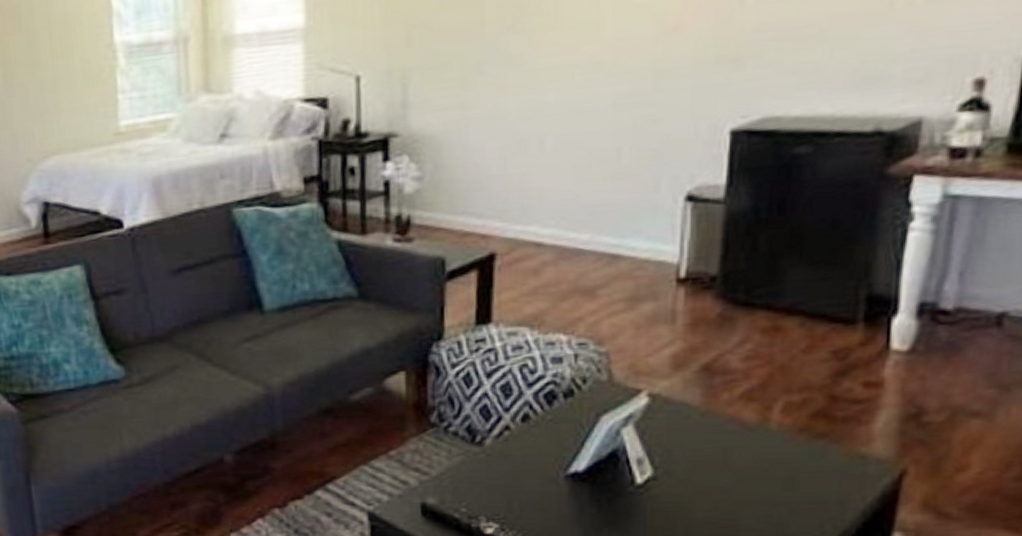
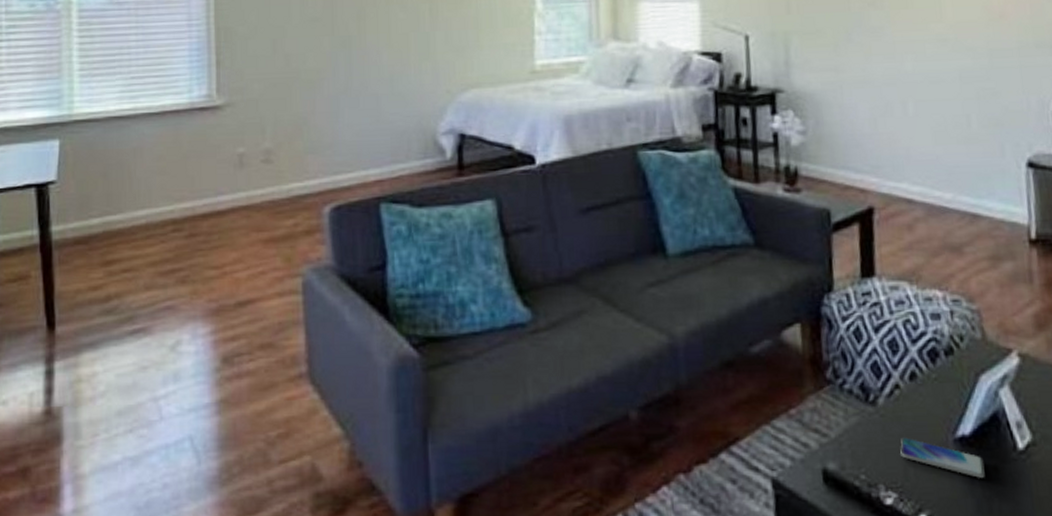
smartphone: none [505,474,596,510] -> present [900,437,985,478]

